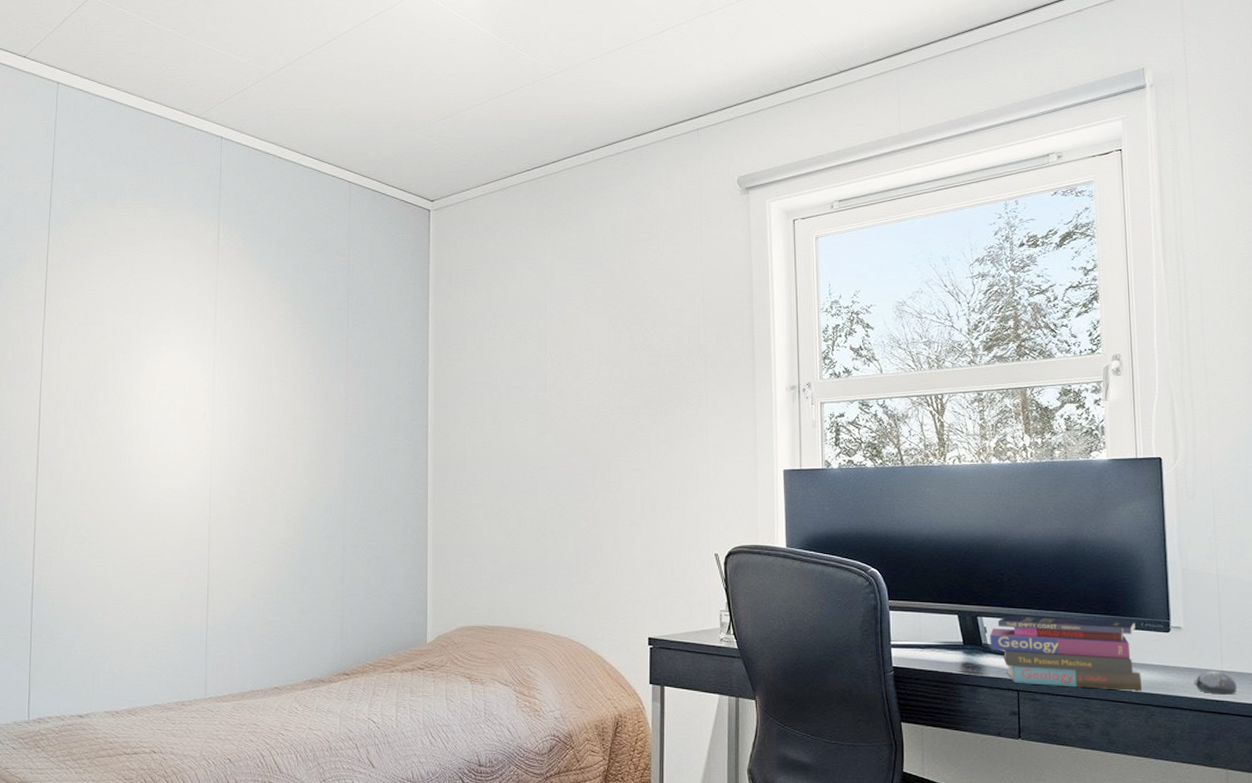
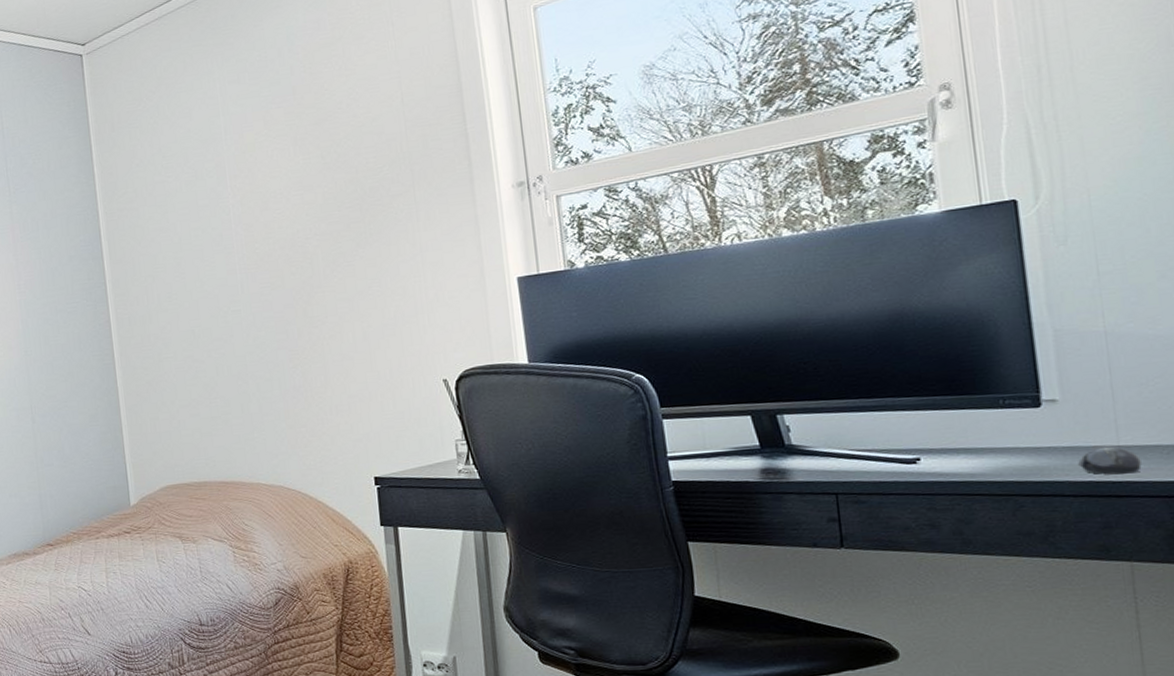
books: present [989,615,1142,691] -> none [794,399,1005,486]

